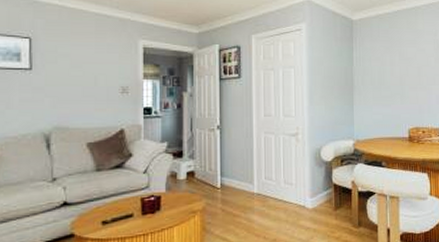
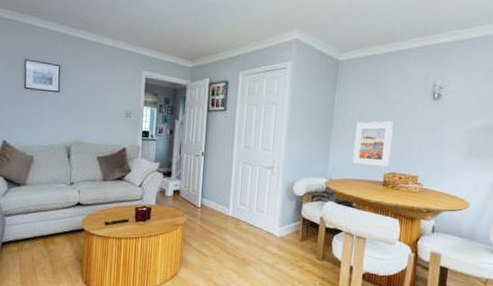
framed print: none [376,77,412,123] -> present [353,121,393,167]

